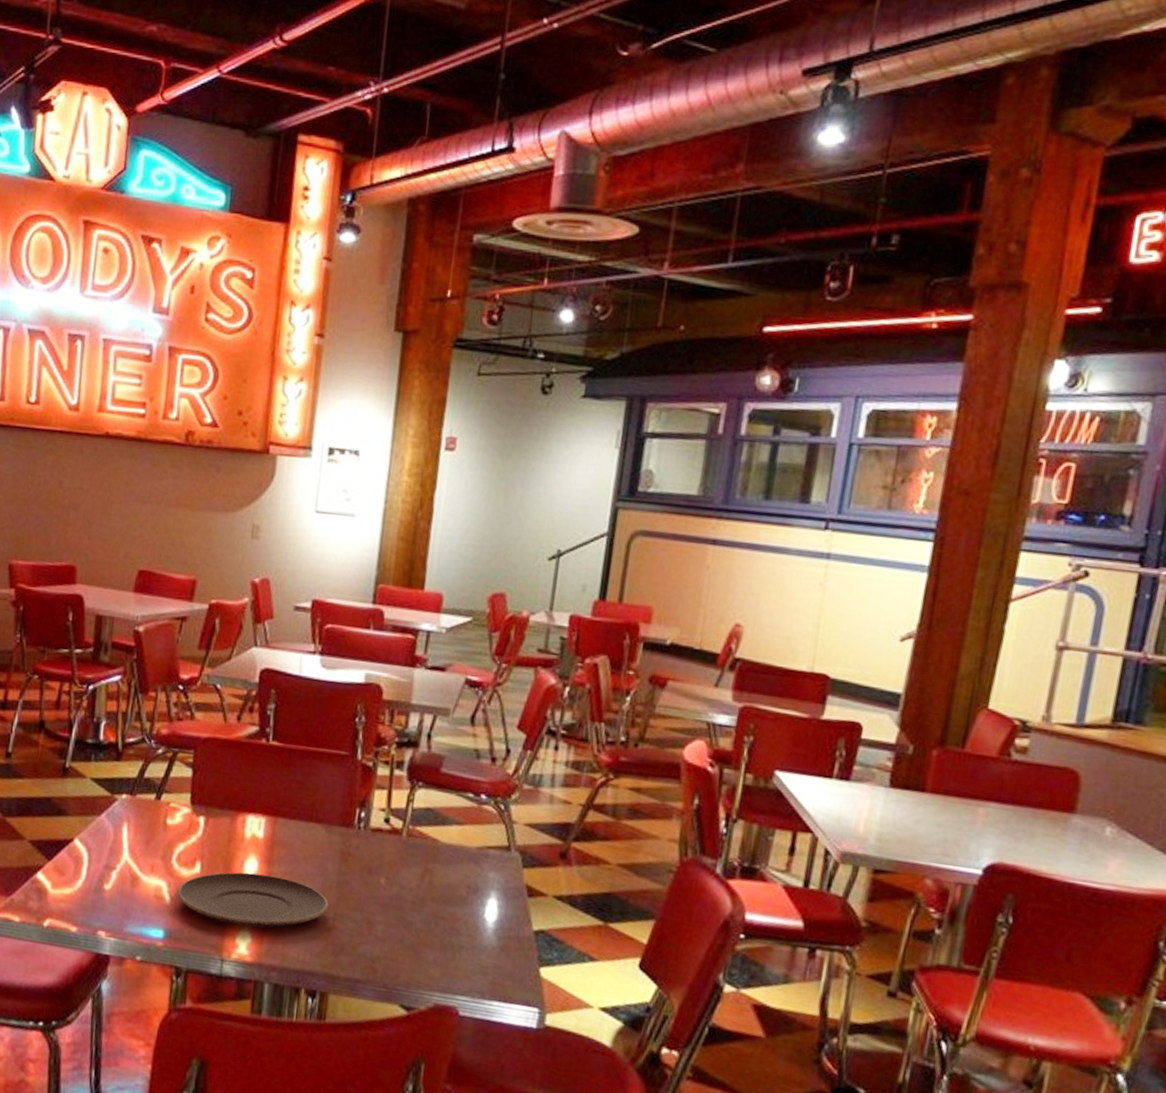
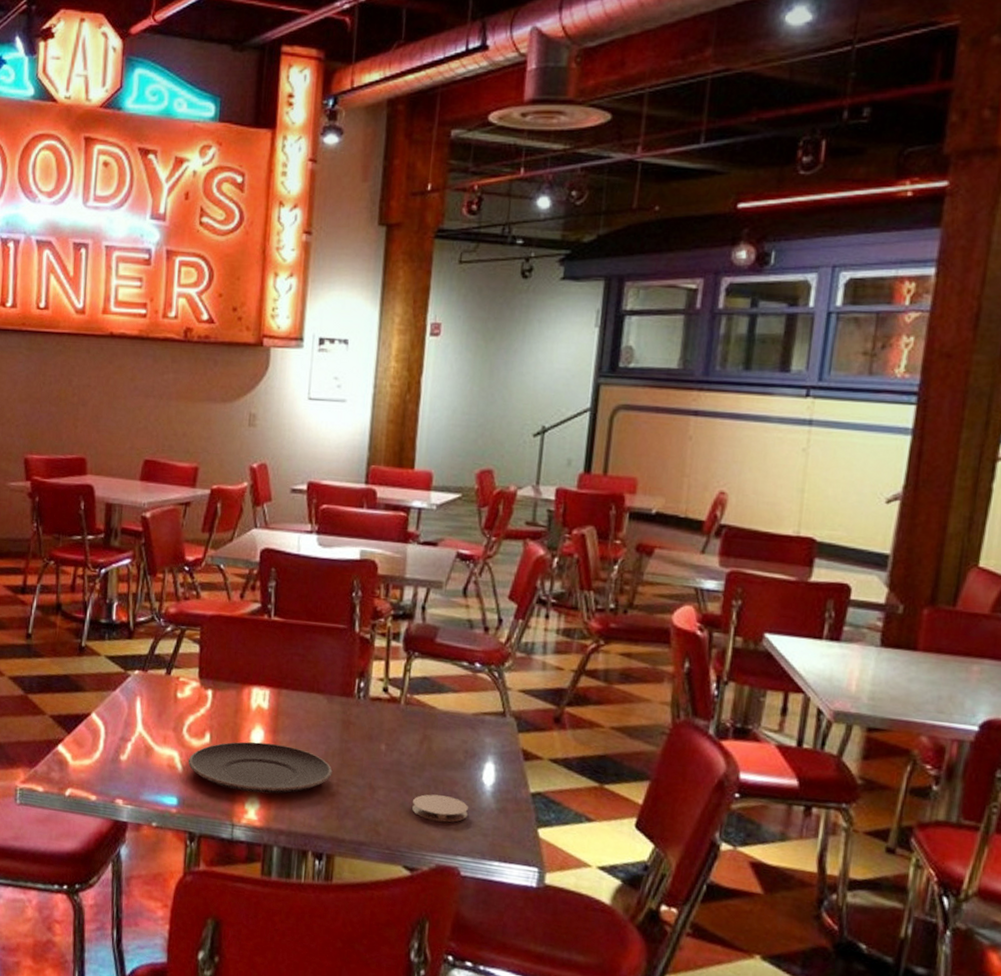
coaster: none [411,930,469,961] -> present [412,794,468,823]

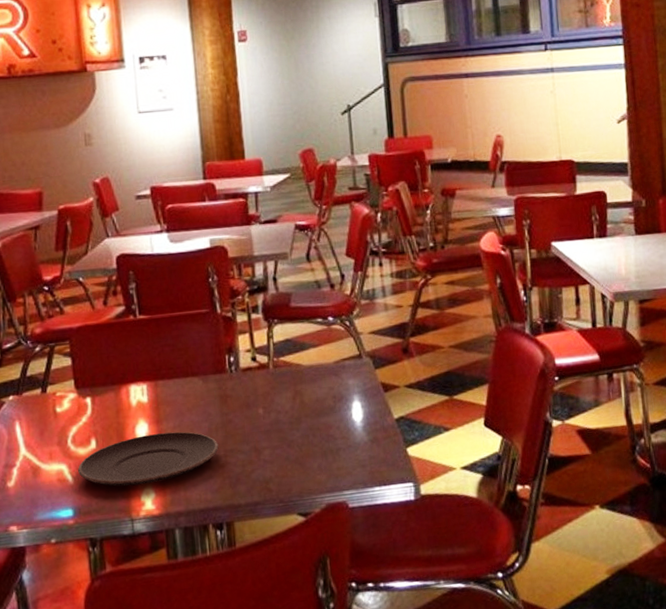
coaster: present [412,794,468,823] -> none [296,440,345,466]

